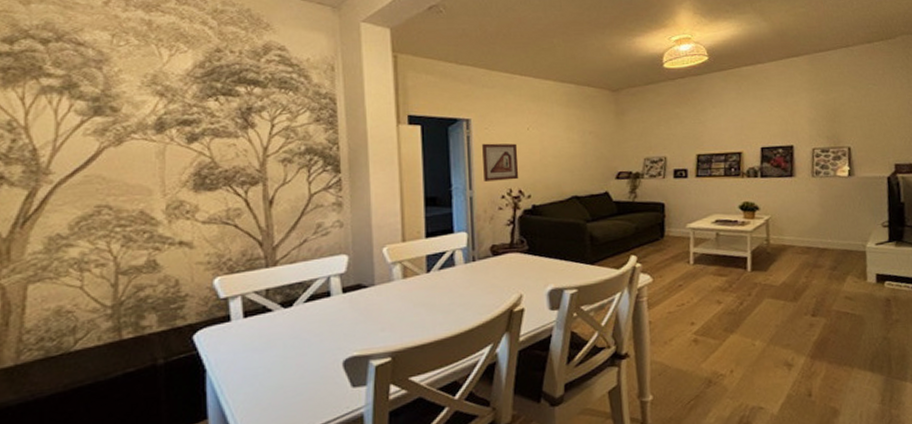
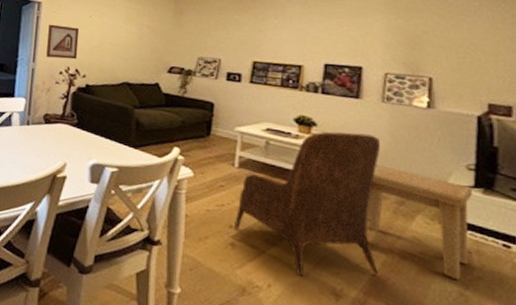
armchair: none [695,209,821,355] -> present [235,131,380,276]
side table: none [807,236,888,327] -> present [366,164,472,281]

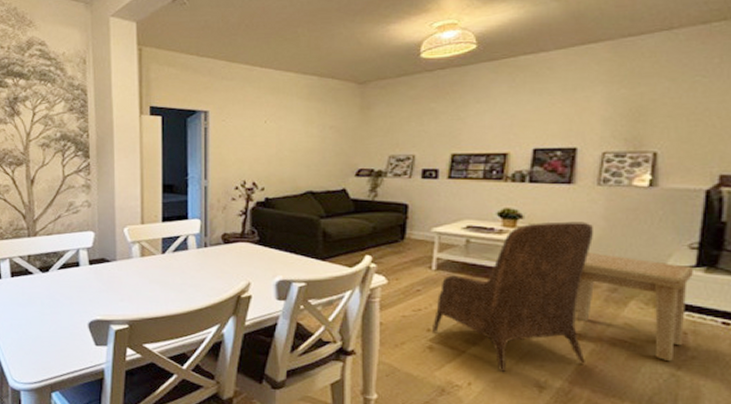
picture frame: present [46,24,80,60] -> none [219,135,254,172]

